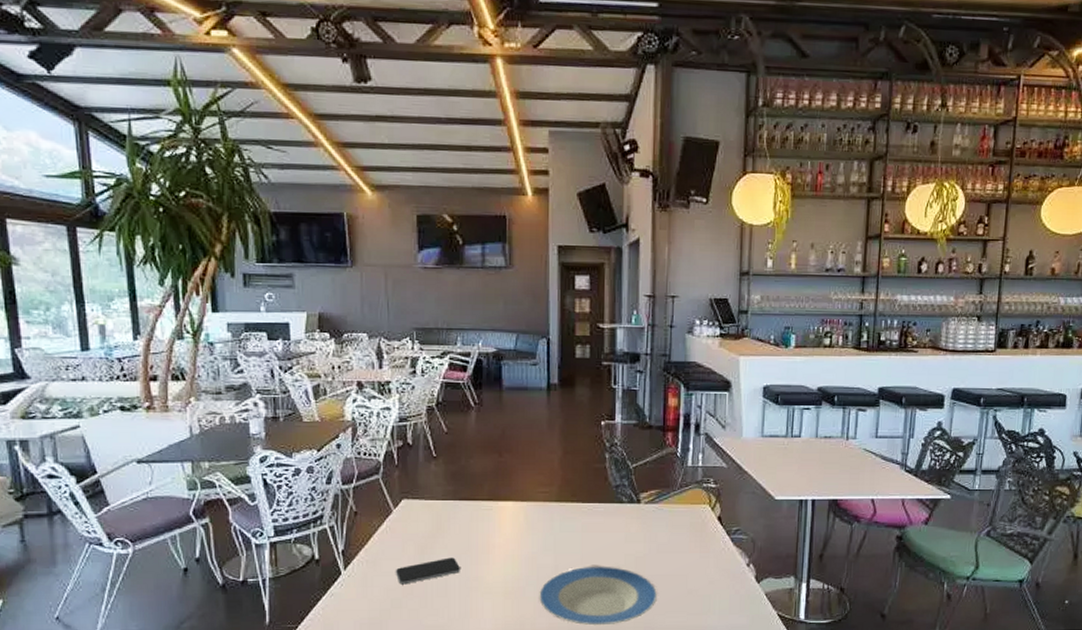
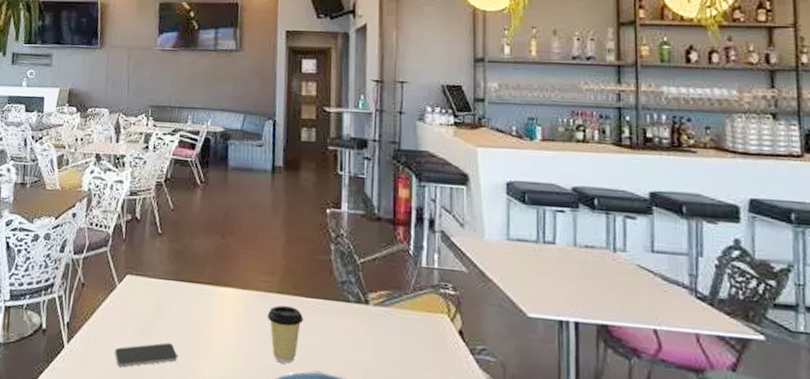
coffee cup: none [547,513,582,562] -> present [268,305,304,364]

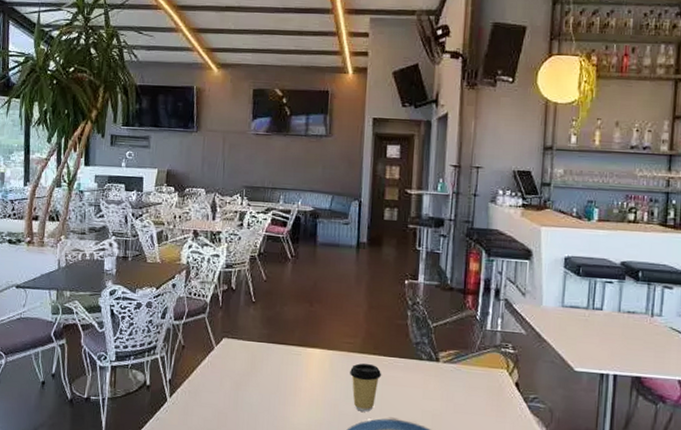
smartphone: present [114,342,177,367] -> none [212,395,269,417]

